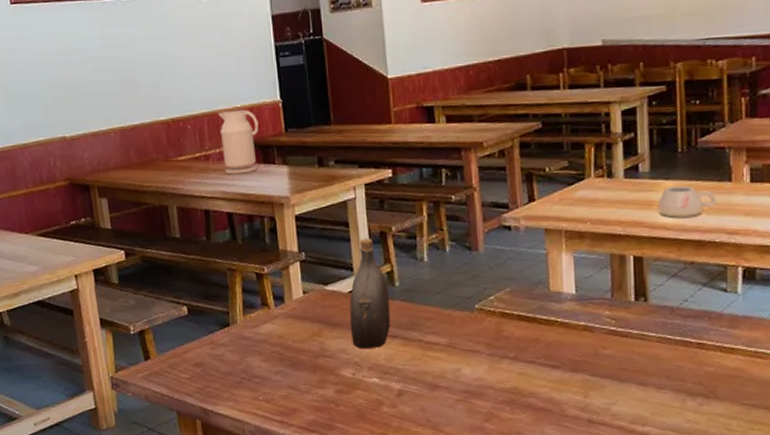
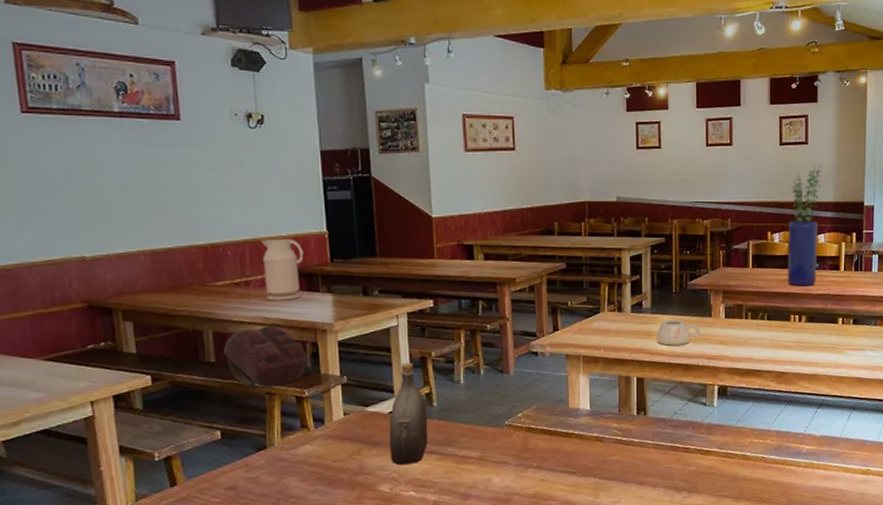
backpack: none [187,199,268,265] -> present [224,324,309,389]

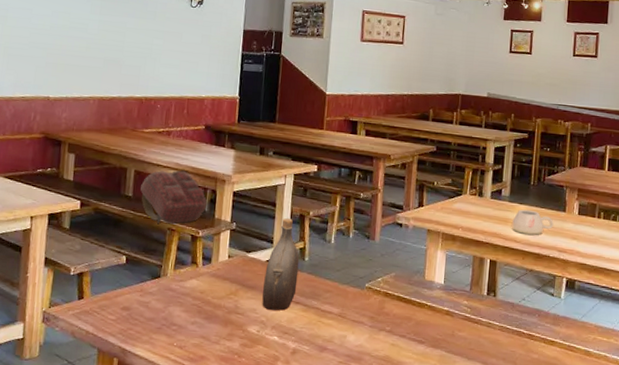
water jug: present [261,238,304,301] -> none [181,98,217,152]

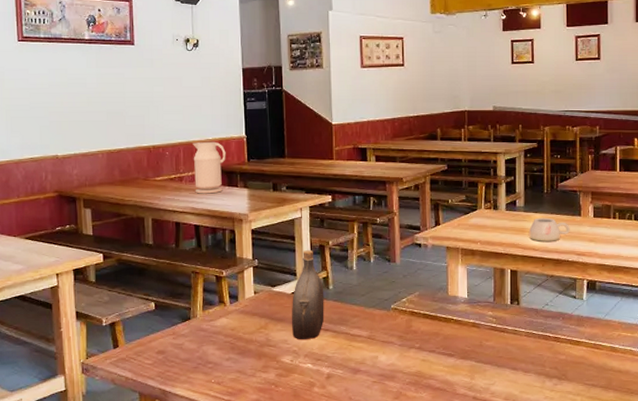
backpack: present [140,170,208,224] -> none [160,214,228,268]
water jug: none [181,98,217,152] -> present [193,141,226,194]

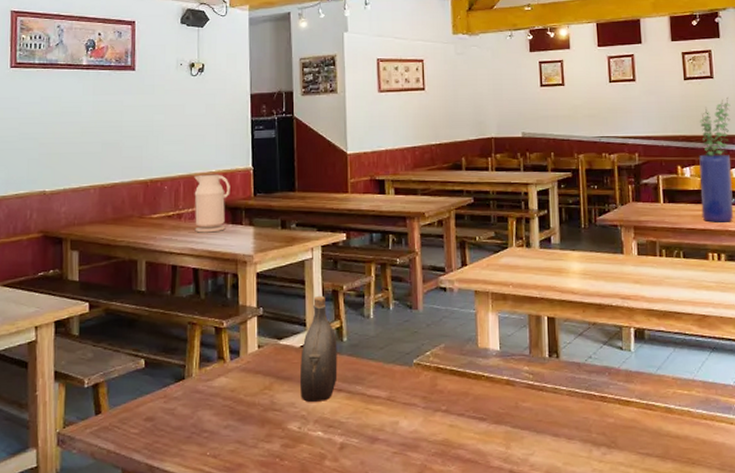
cup: present [528,217,570,242] -> none [566,256,613,284]

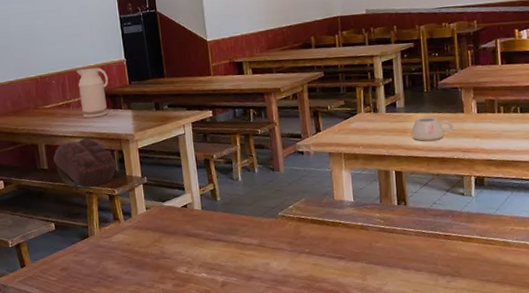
backpack: none [154,255,229,318] -> present [53,137,117,189]
water jug: present [300,296,338,403] -> none [182,165,215,251]
cup: none [566,256,613,284] -> present [410,116,454,141]

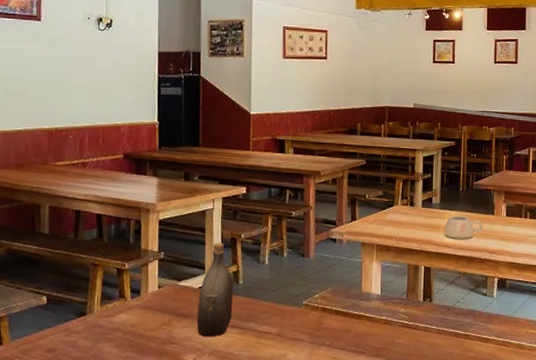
backpack: present [53,137,117,189] -> none [57,202,132,259]
water jug: present [76,67,109,119] -> none [99,126,136,182]
water jug: none [182,165,215,251] -> present [197,243,234,338]

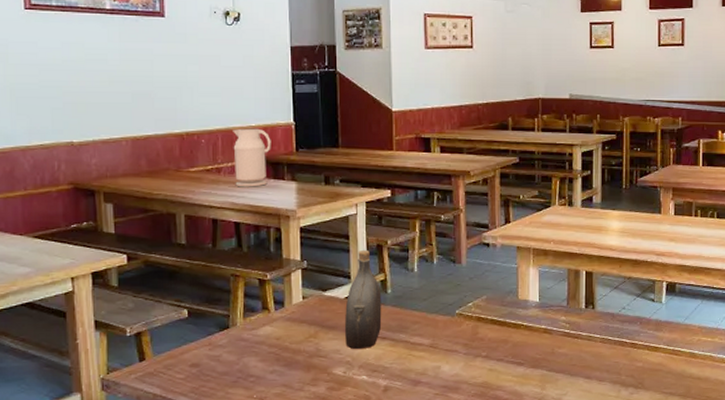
water jug: none [99,126,136,182] -> present [233,128,271,187]
cup: present [443,215,484,239] -> none [605,215,650,241]

